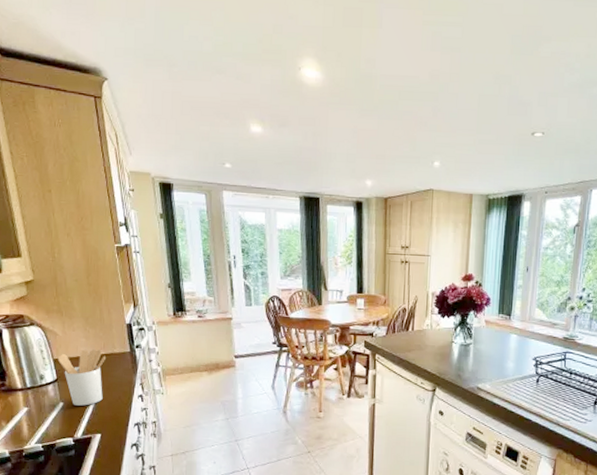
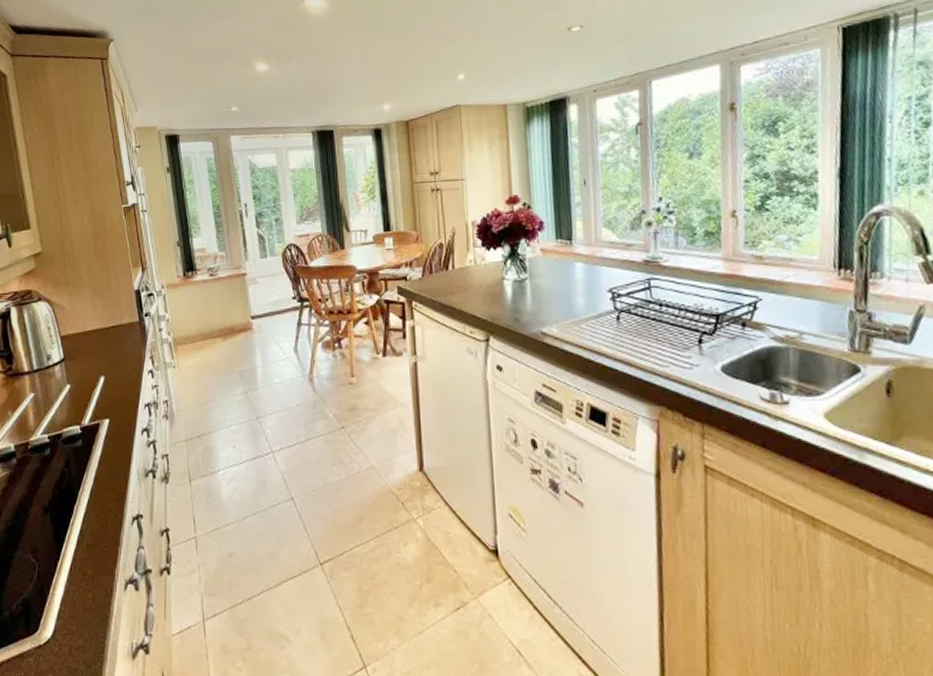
utensil holder: present [57,349,105,406] -> none [64,322,113,387]

